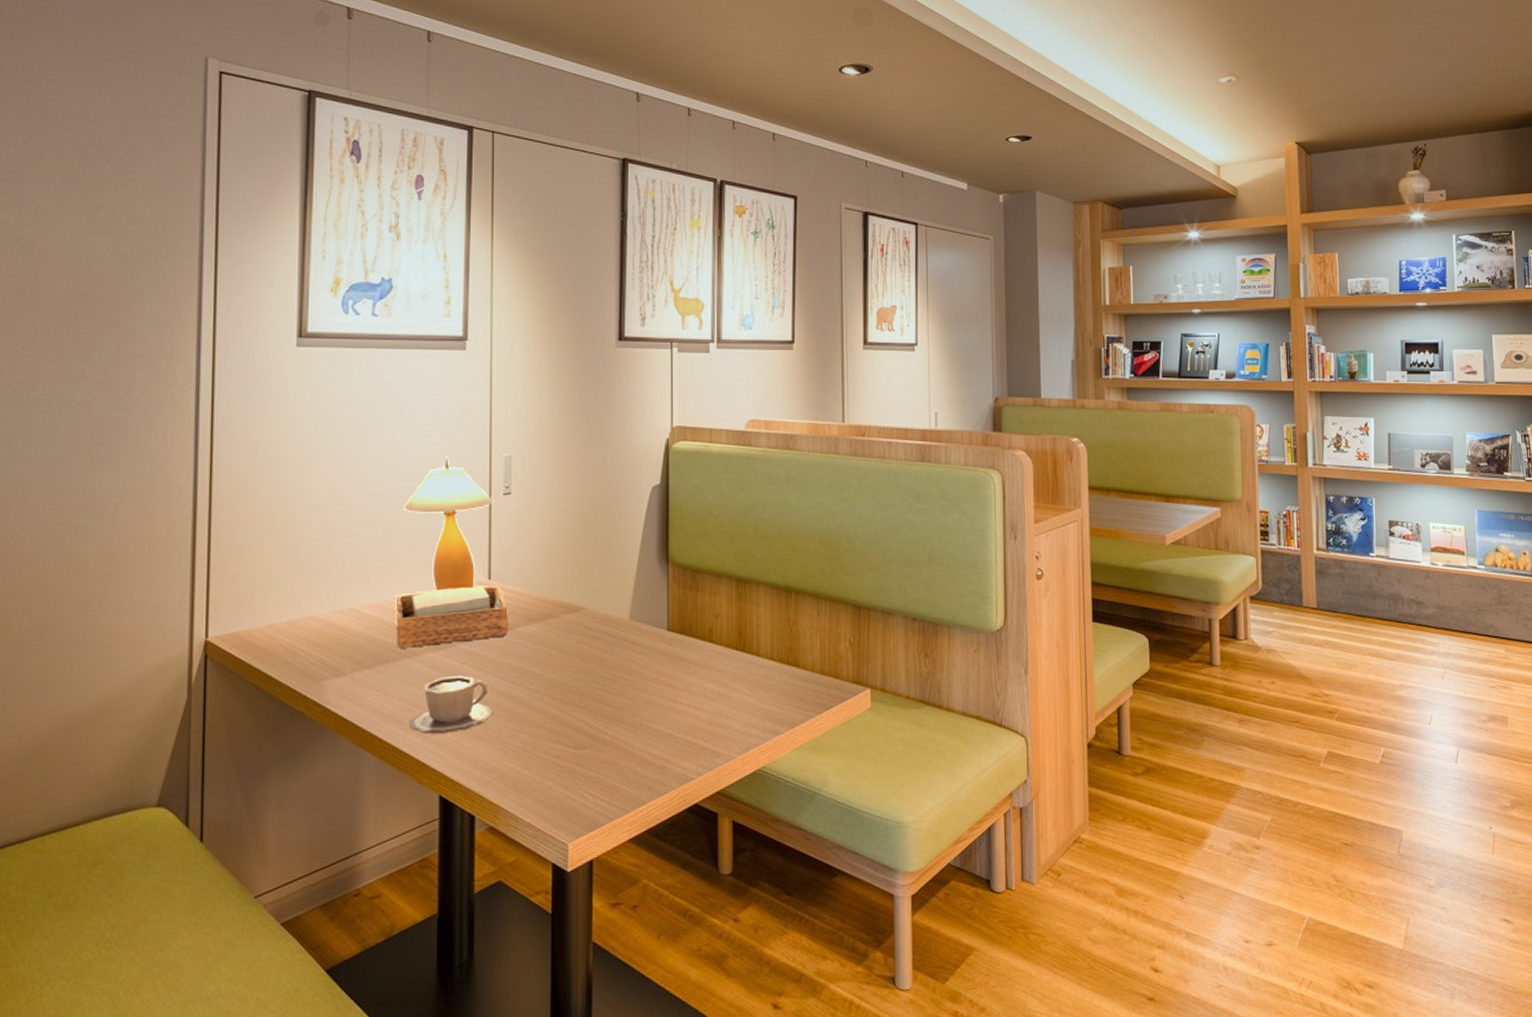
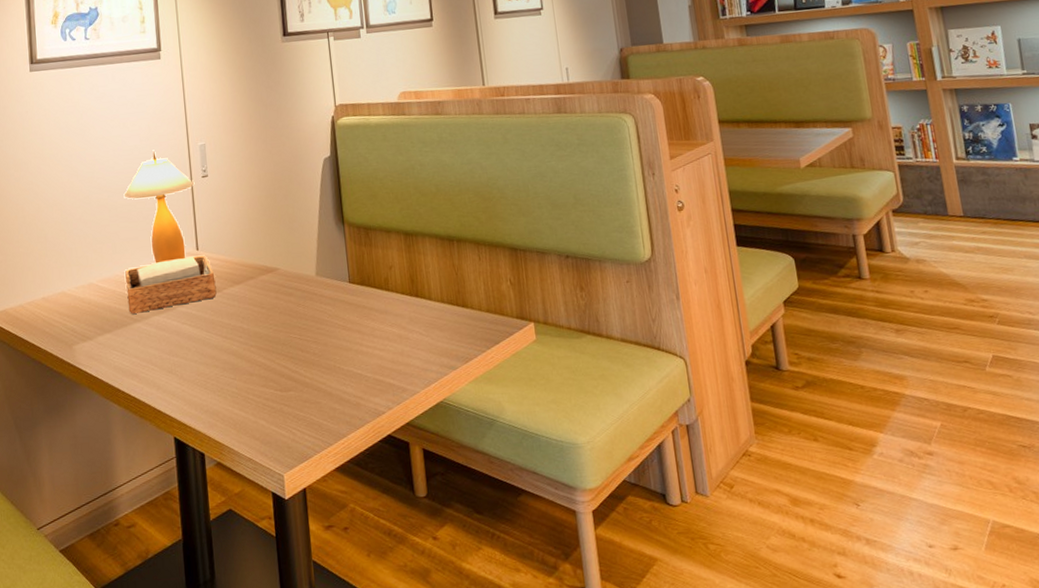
cup: present [409,676,493,734] -> none [144,334,211,386]

